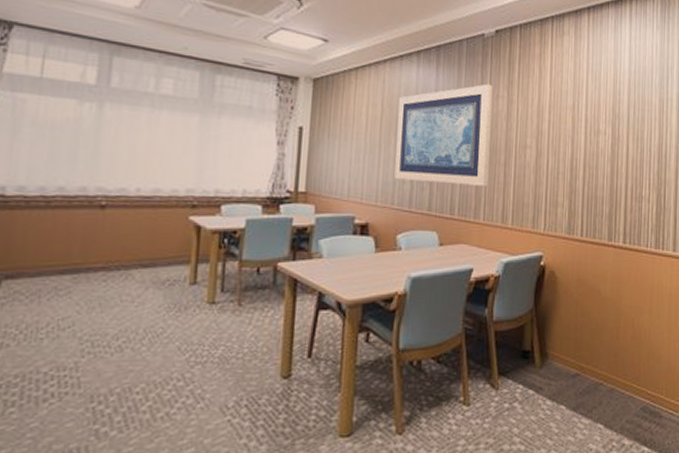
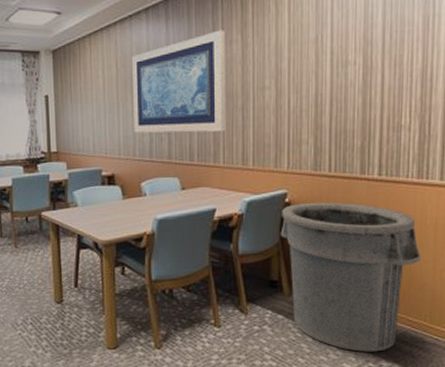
trash can: none [534,267,658,430] -> present [280,203,421,352]

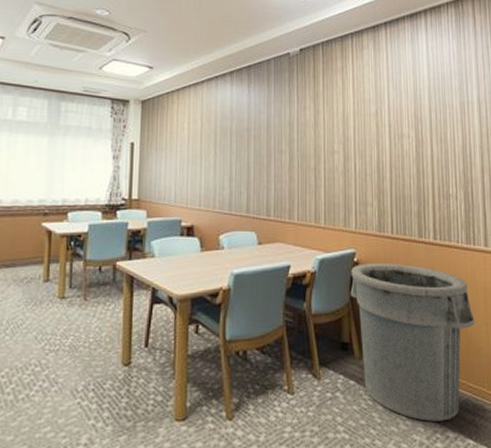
wall art: present [131,29,226,133] -> none [215,97,300,189]

